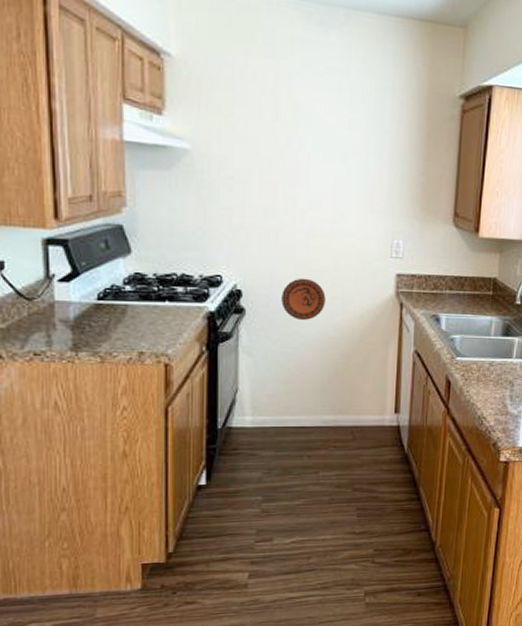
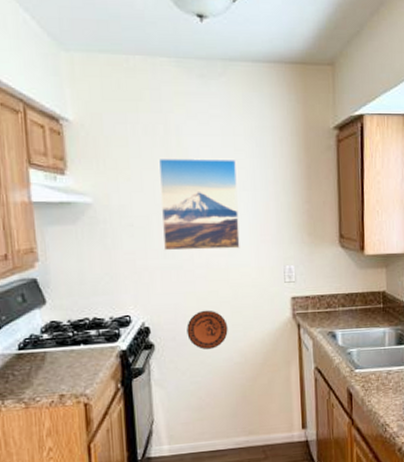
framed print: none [263,109,352,216] -> present [158,158,240,251]

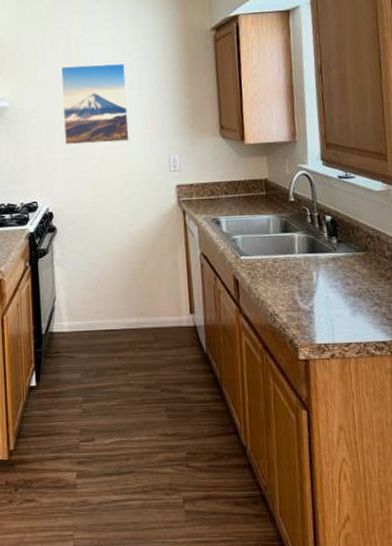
decorative plate: present [187,310,228,349] -> none [84,197,120,233]

